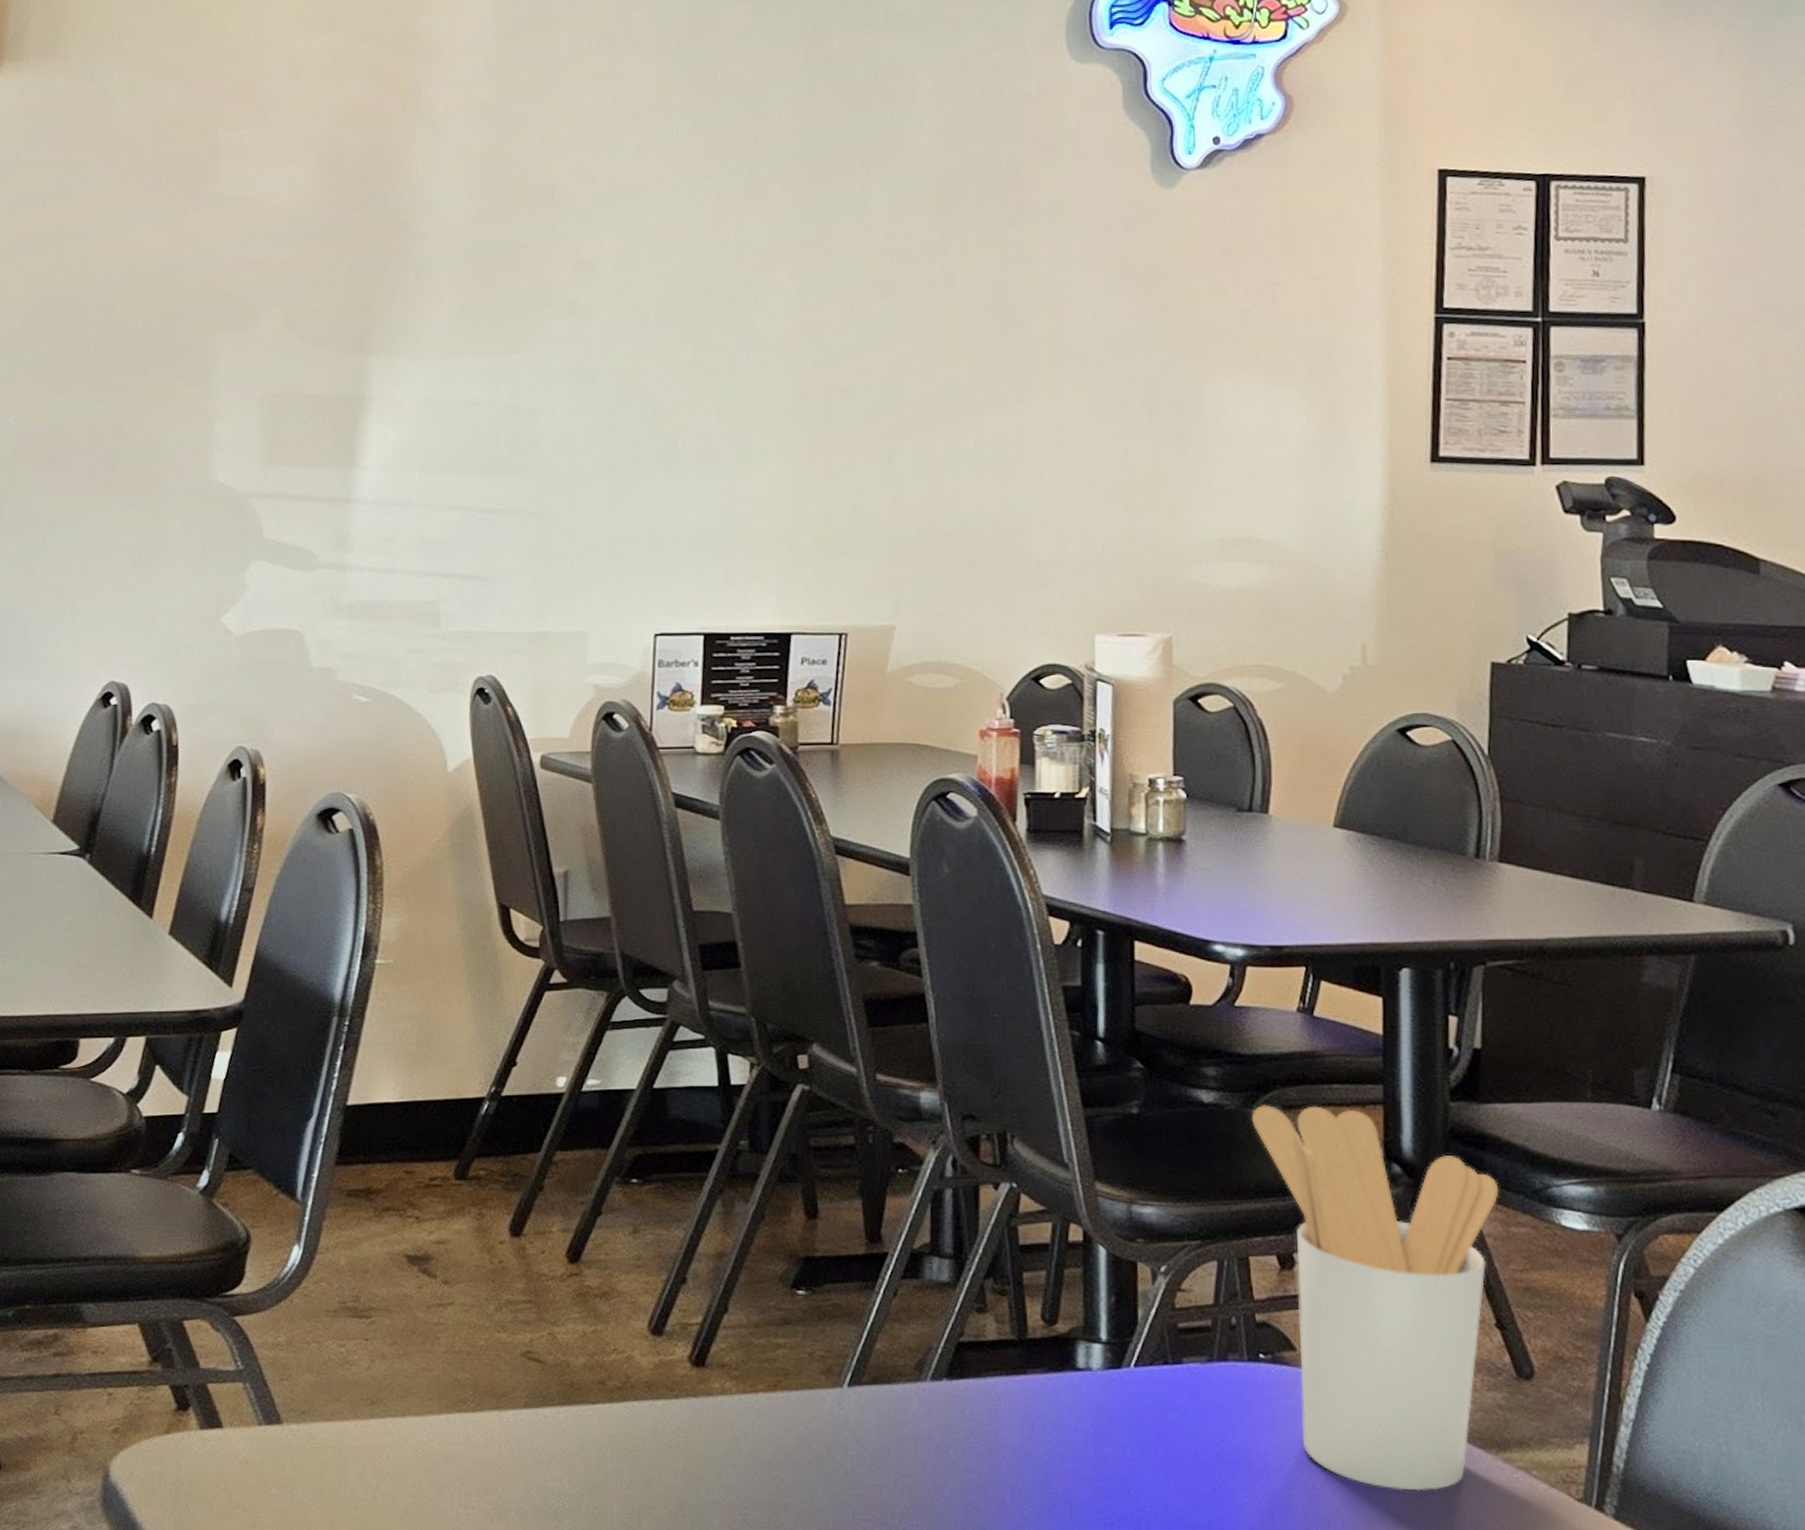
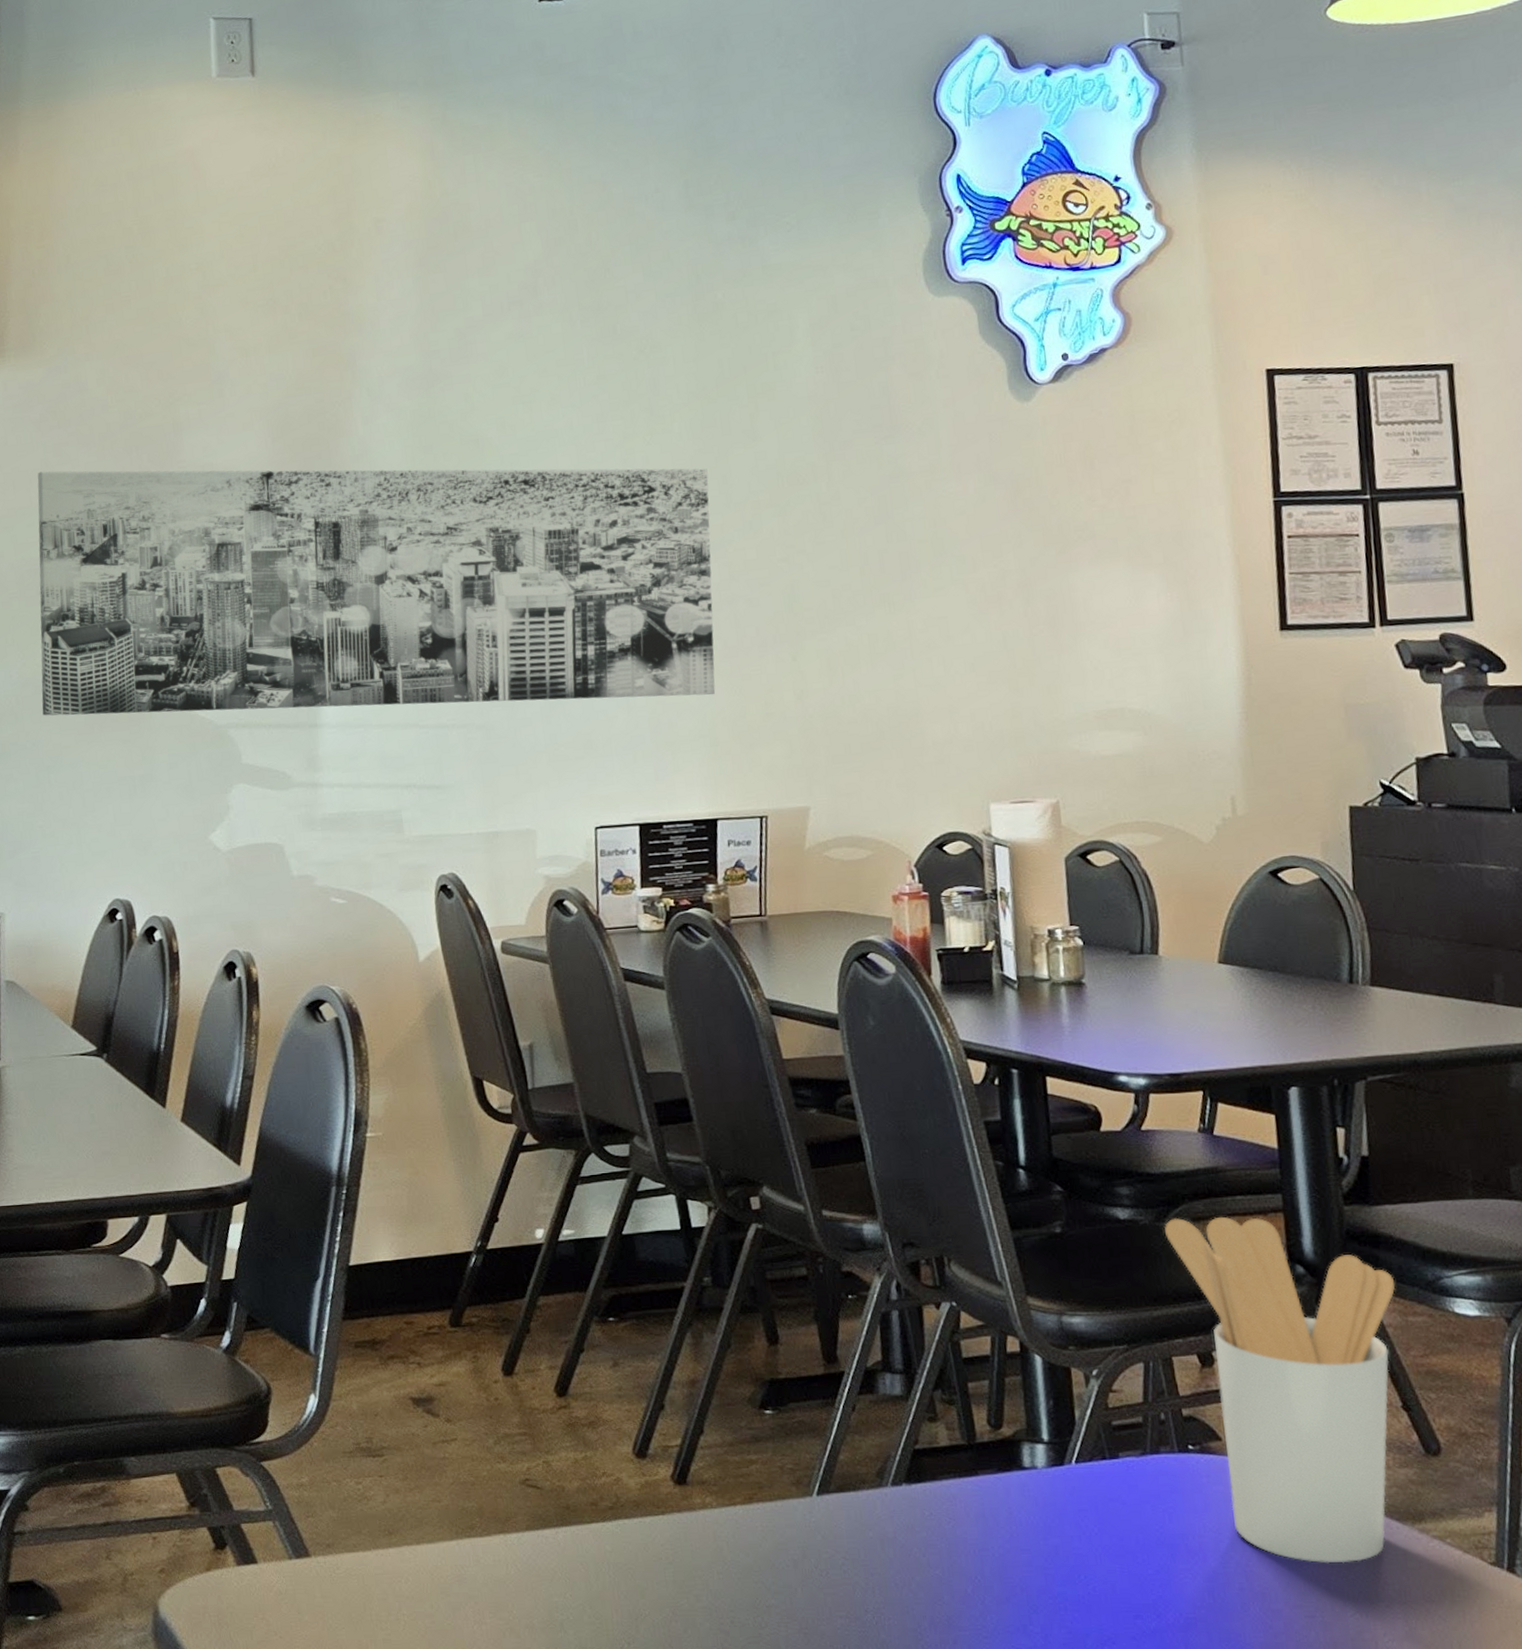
wall art: none [41,193,809,495] -> present [37,468,716,716]

